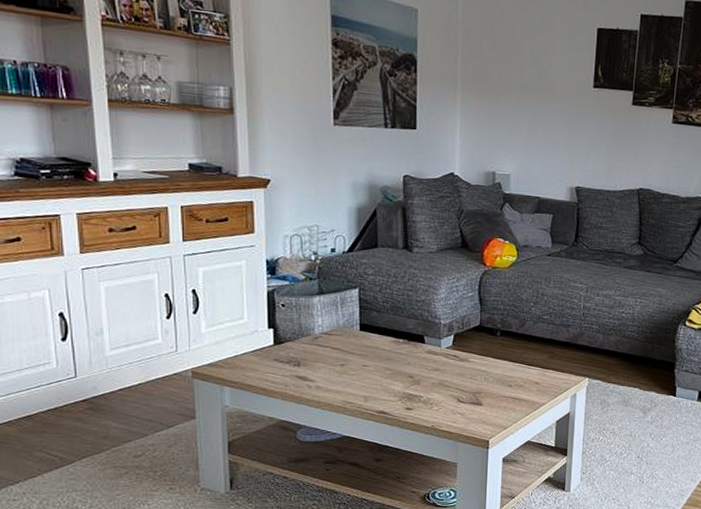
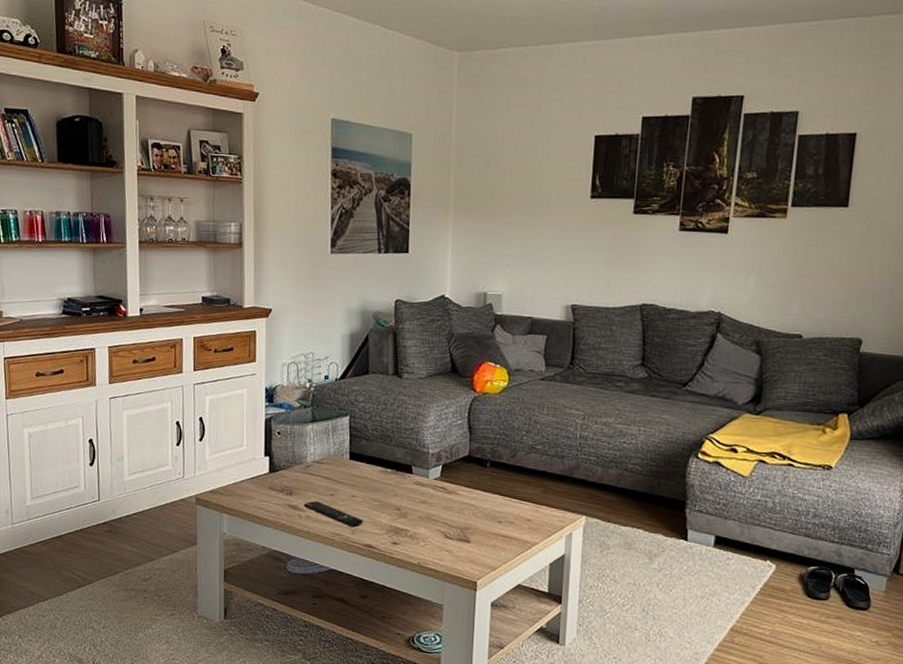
remote control: none [312,371,376,396] -> present [303,501,364,528]

